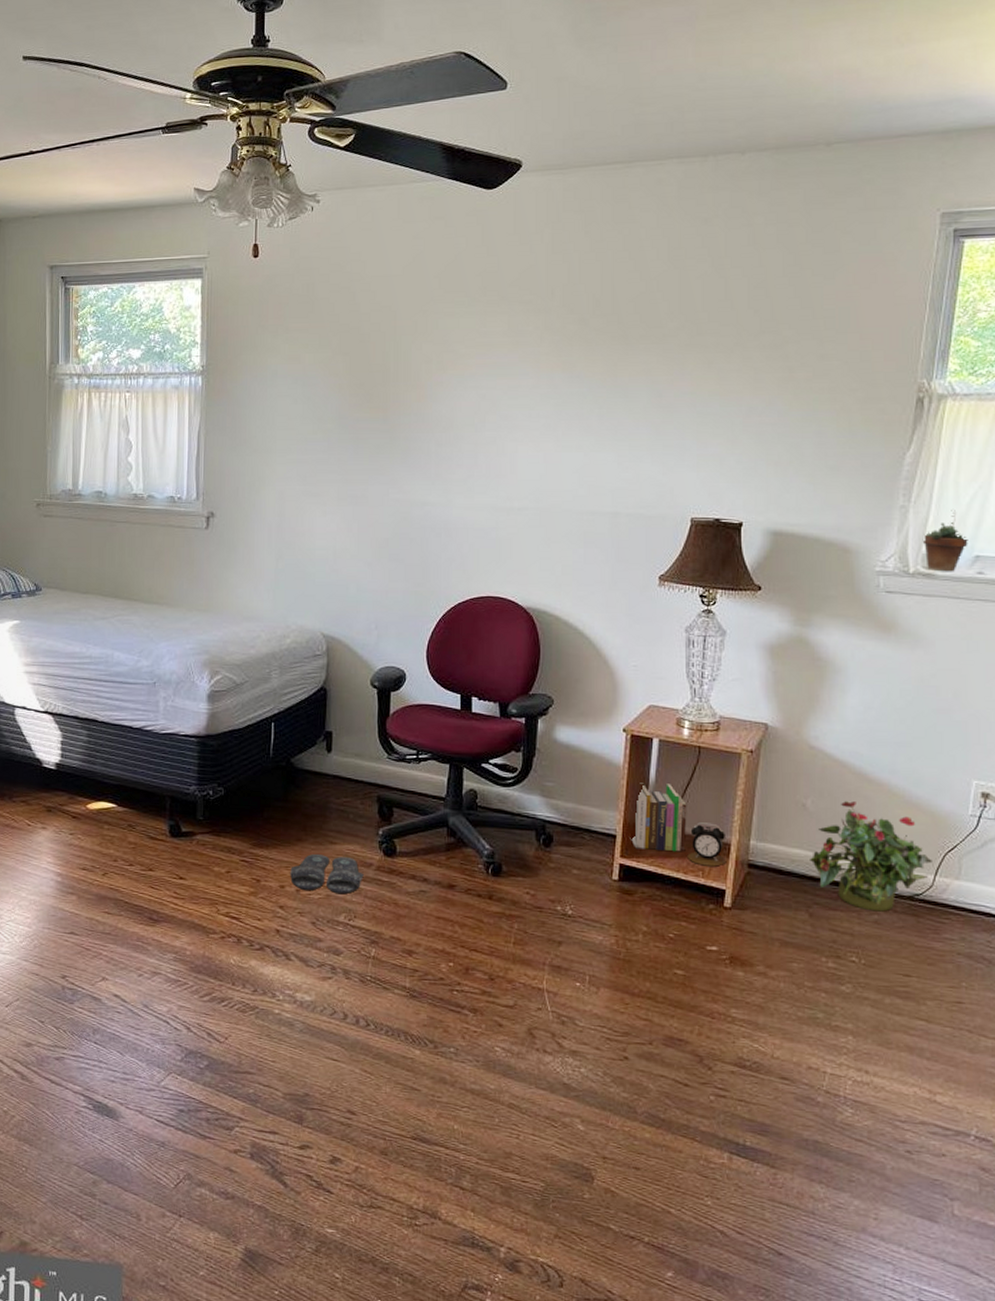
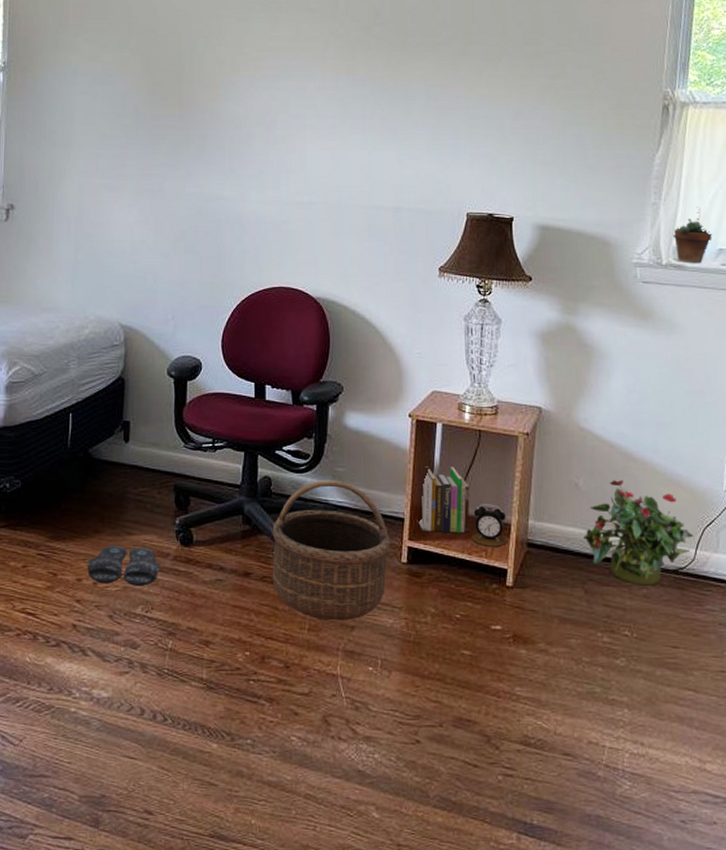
basket: none [477,794,601,936] -> present [272,479,391,621]

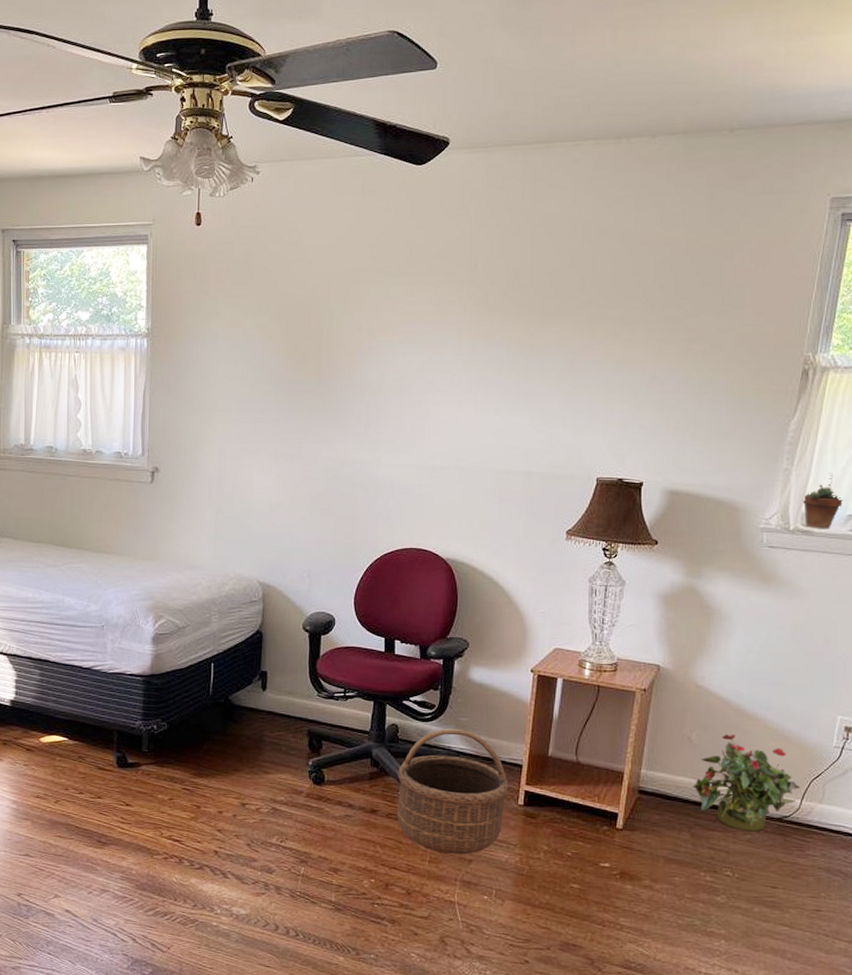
slippers: present [87,545,161,586] -> none [228,782,295,819]
books: present [417,466,470,534] -> none [534,718,586,780]
alarm clock: present [471,504,508,547] -> none [585,753,620,793]

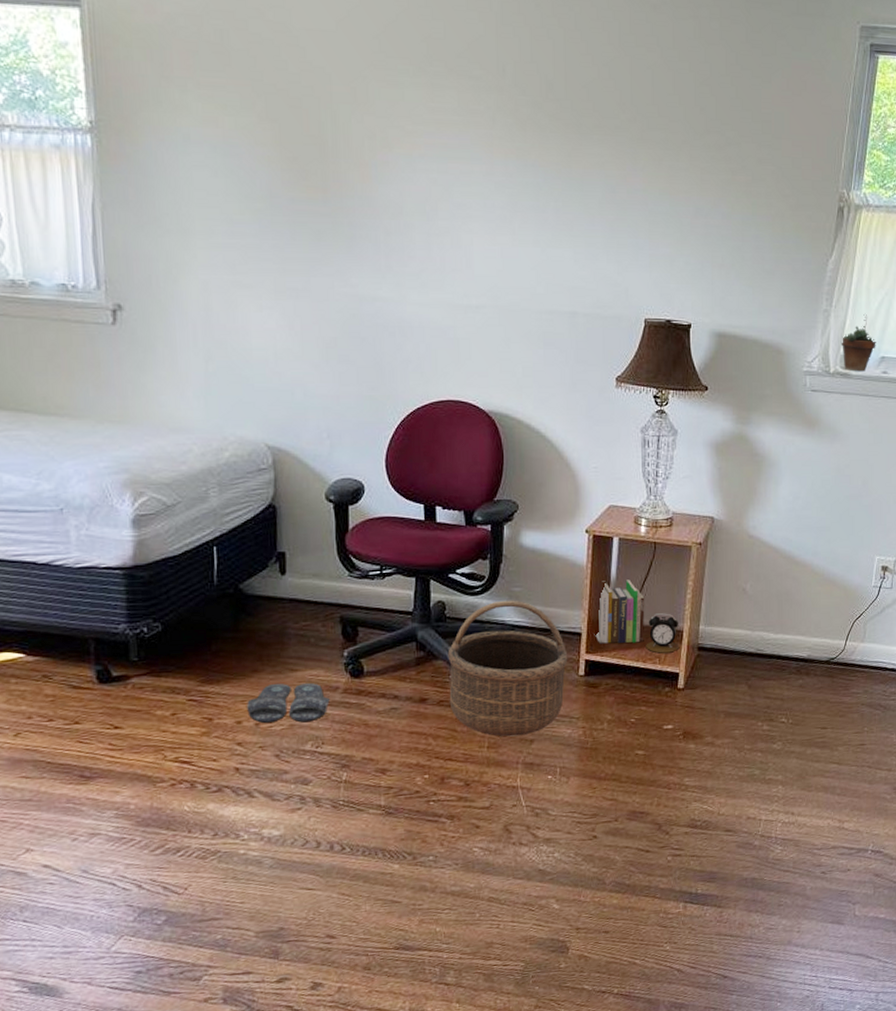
slippers: none [228,782,295,819] -> present [247,683,330,723]
books: none [534,718,586,780] -> present [594,579,645,644]
alarm clock: none [585,753,620,793] -> present [646,613,680,654]
potted plant: present [693,734,800,832] -> none [749,583,844,677]

